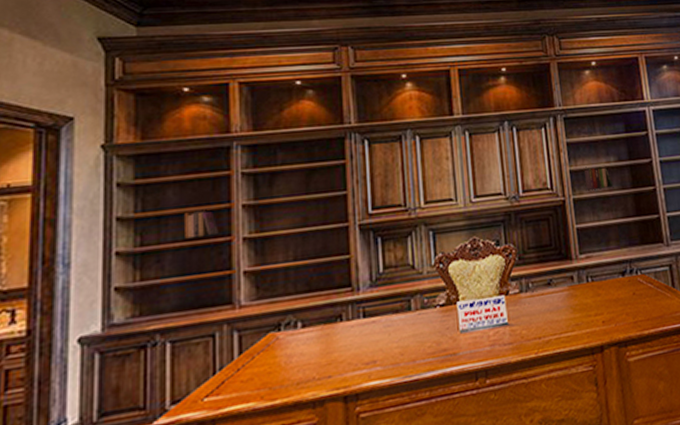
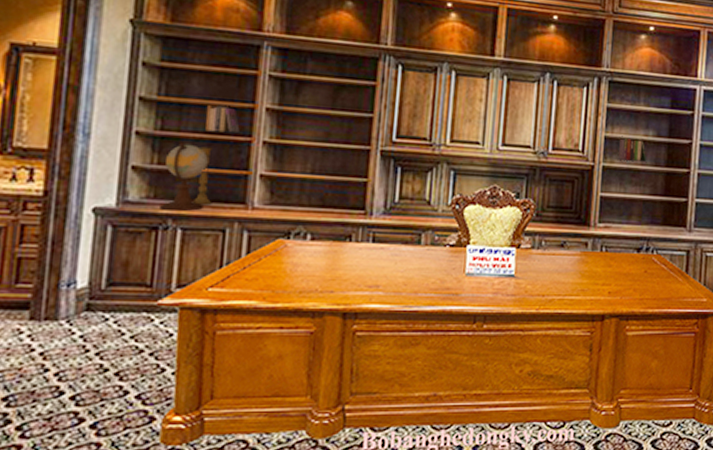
globe: none [146,253,199,328] -> present [160,142,213,212]

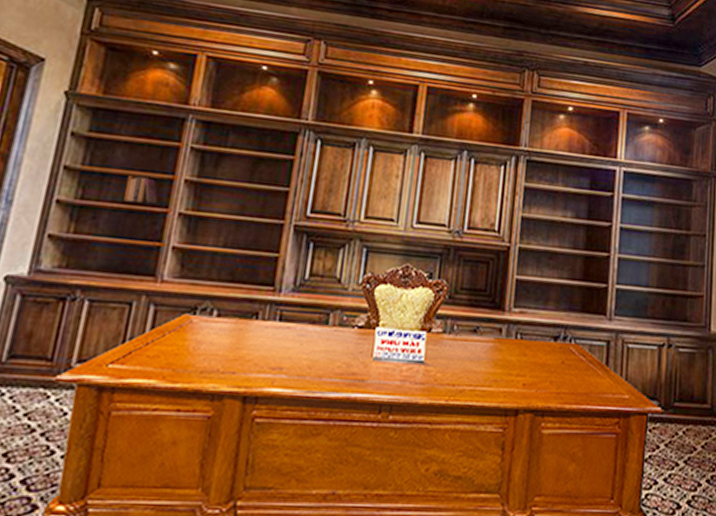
globe: present [160,142,213,212] -> none [70,211,129,283]
books: present [619,136,646,162] -> none [536,216,564,244]

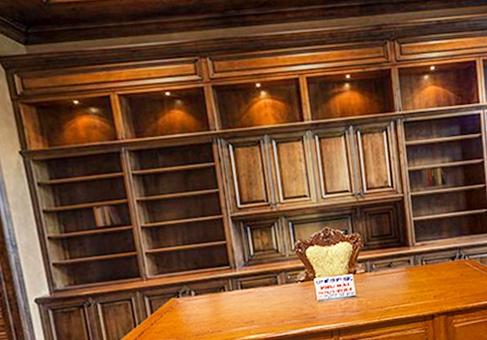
books: none [536,216,564,244] -> present [422,166,446,187]

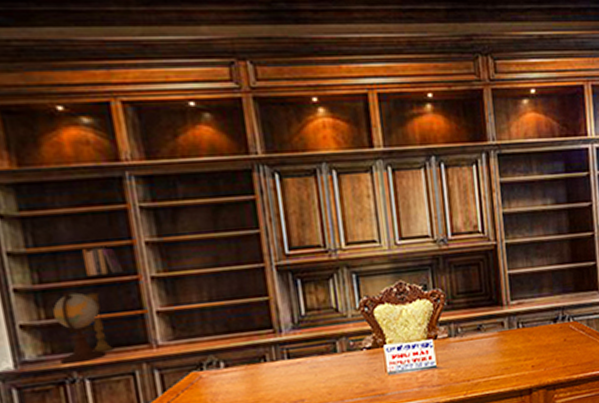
globe: none [74,238,117,293] -> present [53,292,114,365]
books: present [422,166,446,187] -> none [519,209,548,234]

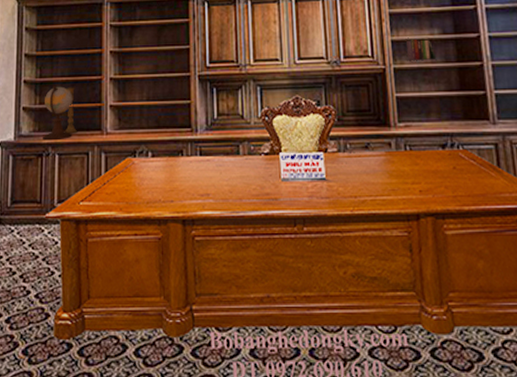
books: present [81,246,123,277] -> none [69,53,93,75]
books: none [519,209,548,234] -> present [407,37,435,60]

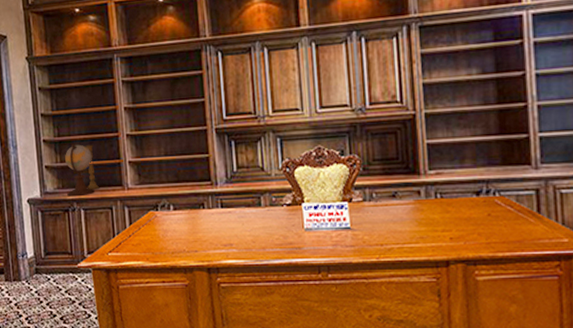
books: present [407,37,435,60] -> none [440,79,472,104]

